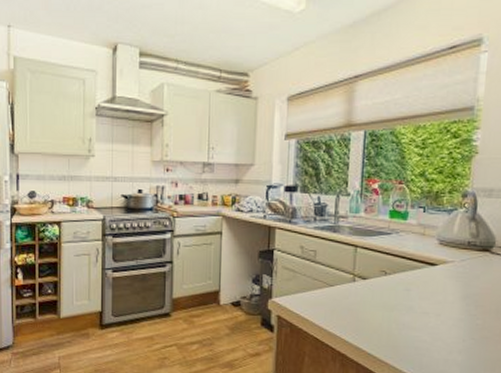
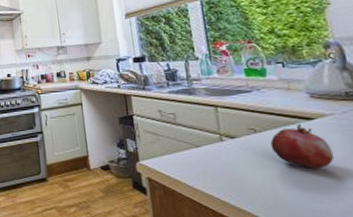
fruit: none [395,268,445,311] -> present [270,123,335,169]

